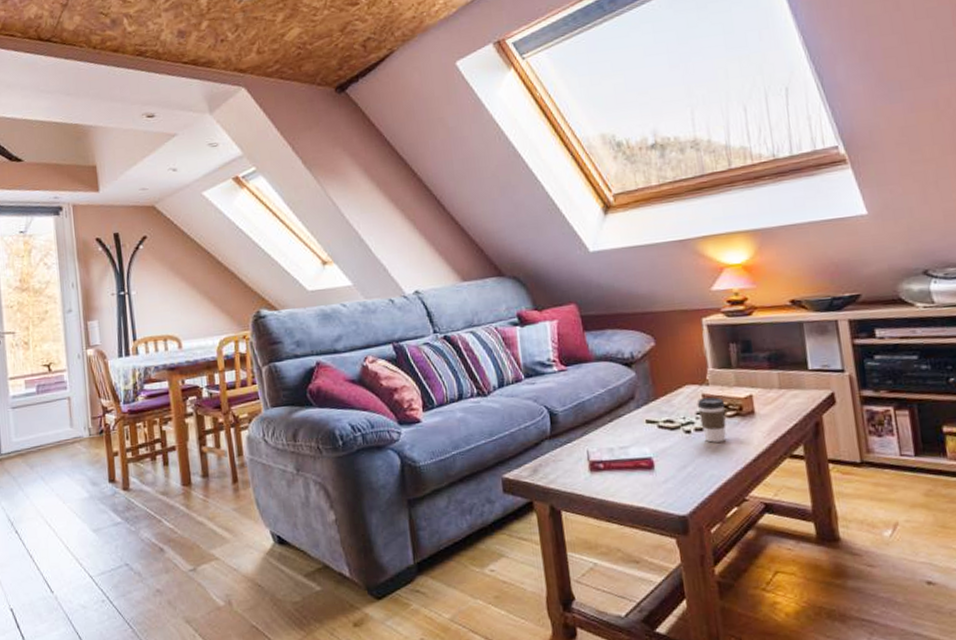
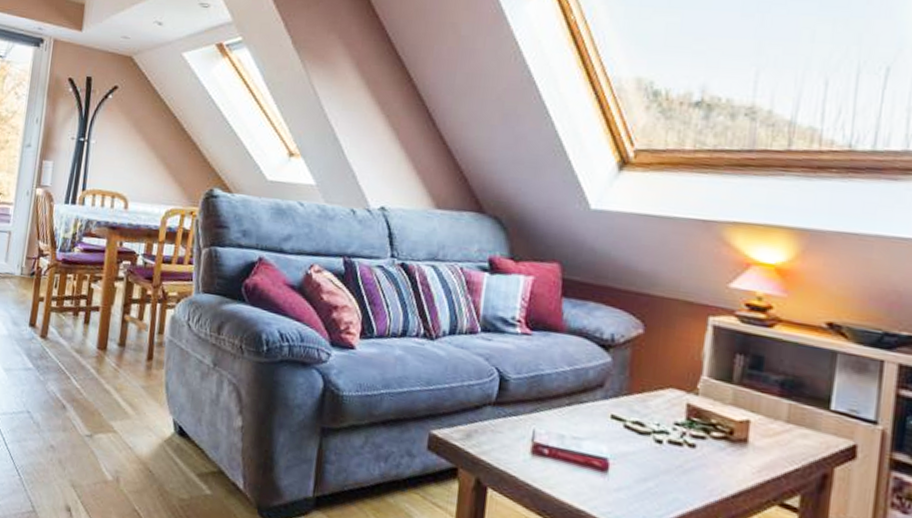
coffee cup: present [697,397,727,443] -> none [677,408,713,465]

